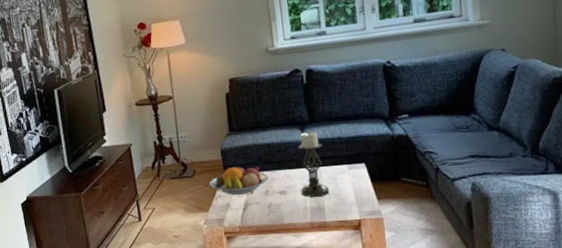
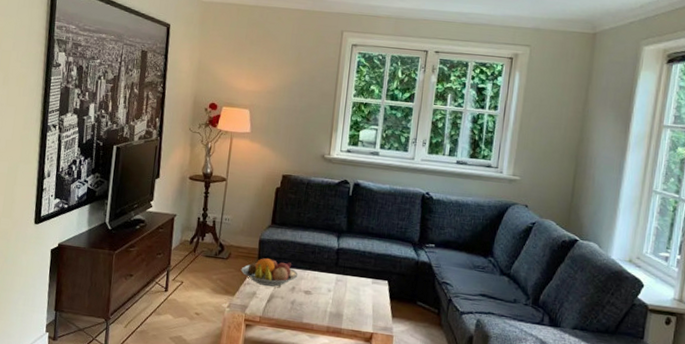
candle holder: present [298,131,330,197] -> none [324,239,354,304]

